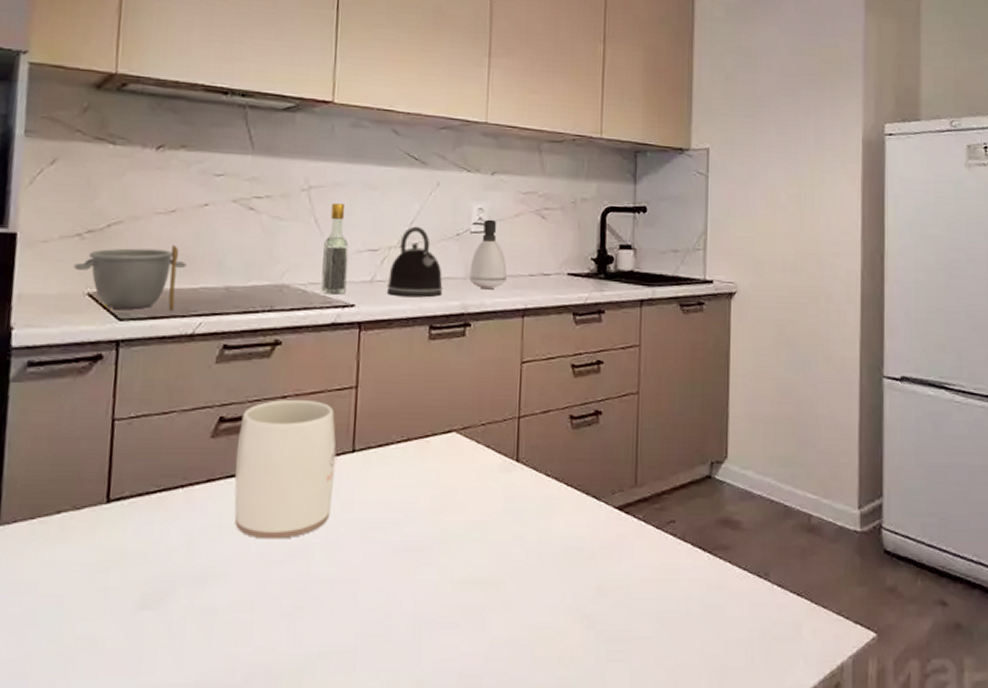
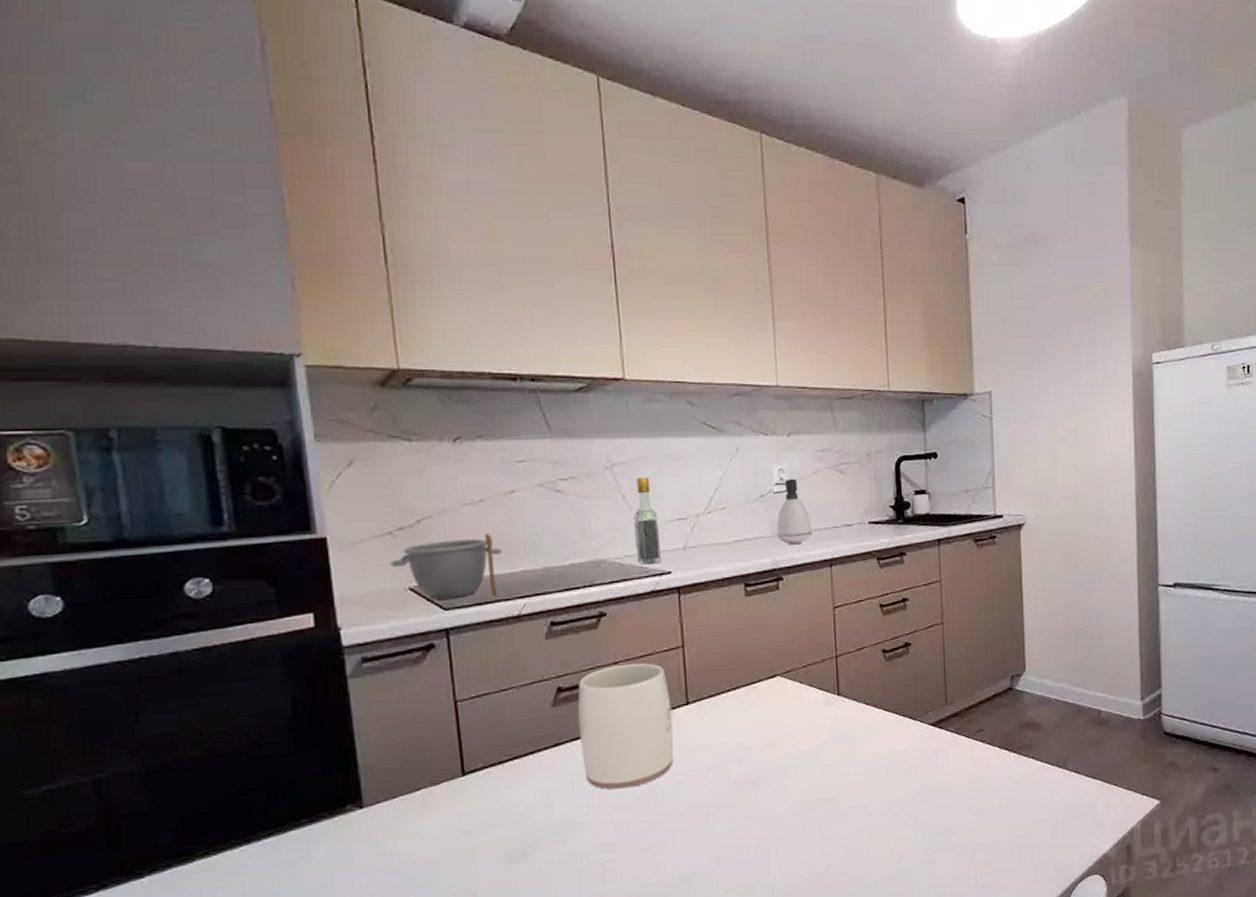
kettle: present [386,226,443,298] -> none [699,492,754,560]

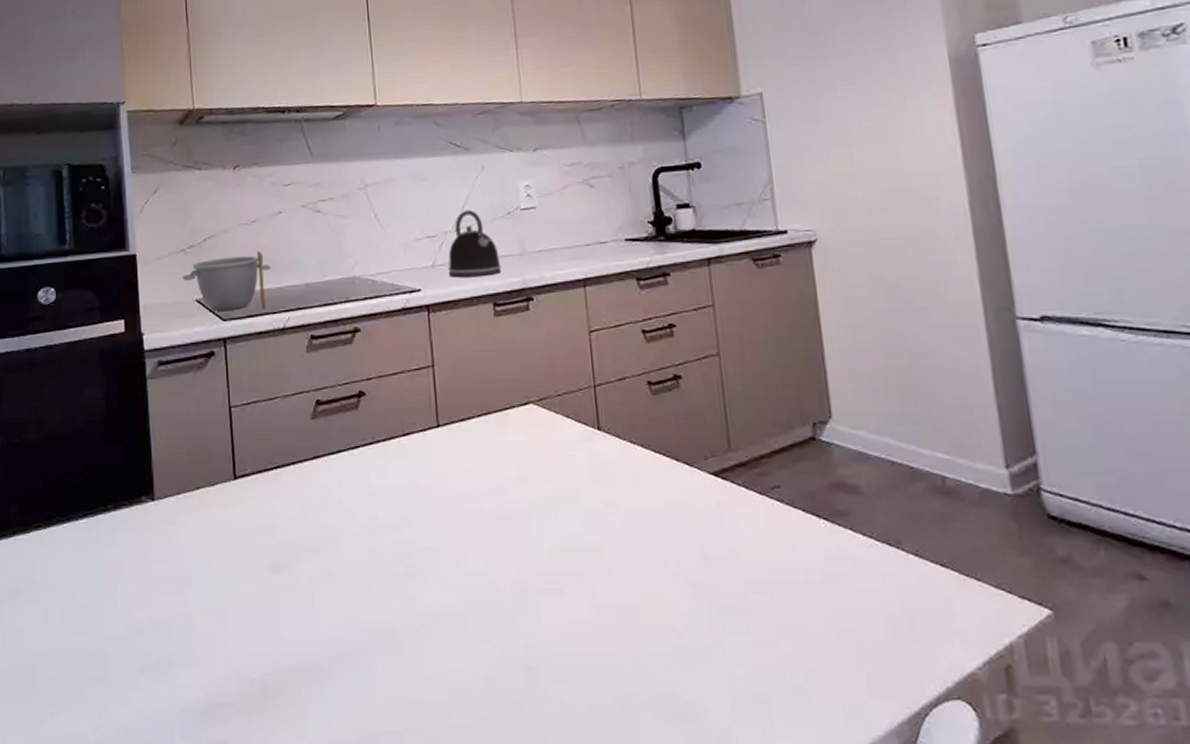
mug: present [577,662,674,790] -> none [334,380,425,510]
bottle: present [634,478,661,565] -> none [385,197,411,282]
kettle: none [699,492,754,560] -> present [448,209,502,278]
soap dispenser: present [774,478,812,545] -> none [521,194,563,263]

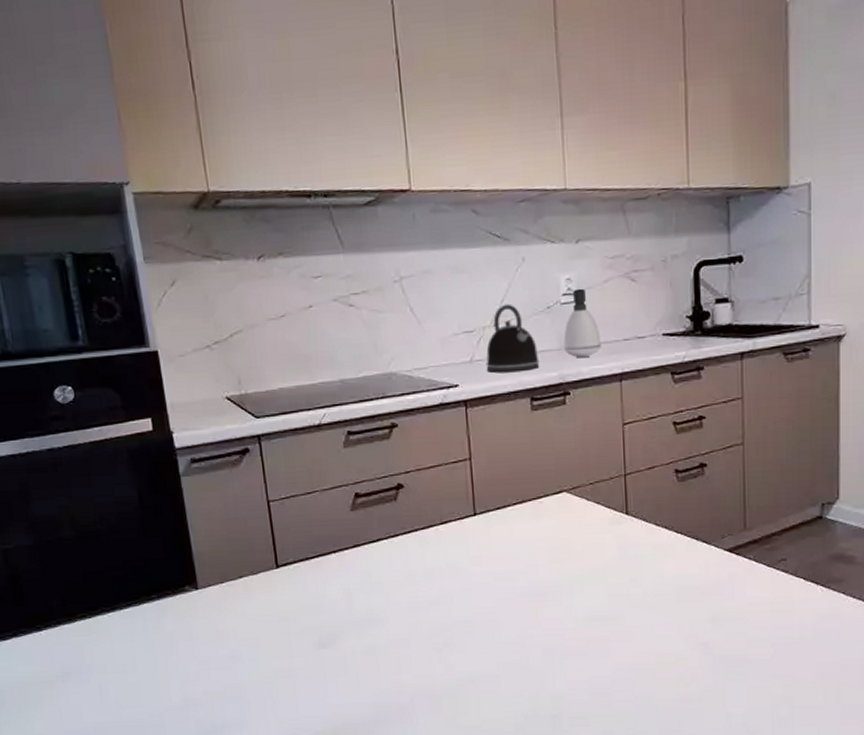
cooking pot: present [182,251,271,311] -> none [209,347,304,408]
soap dispenser: none [521,194,563,263] -> present [561,288,601,358]

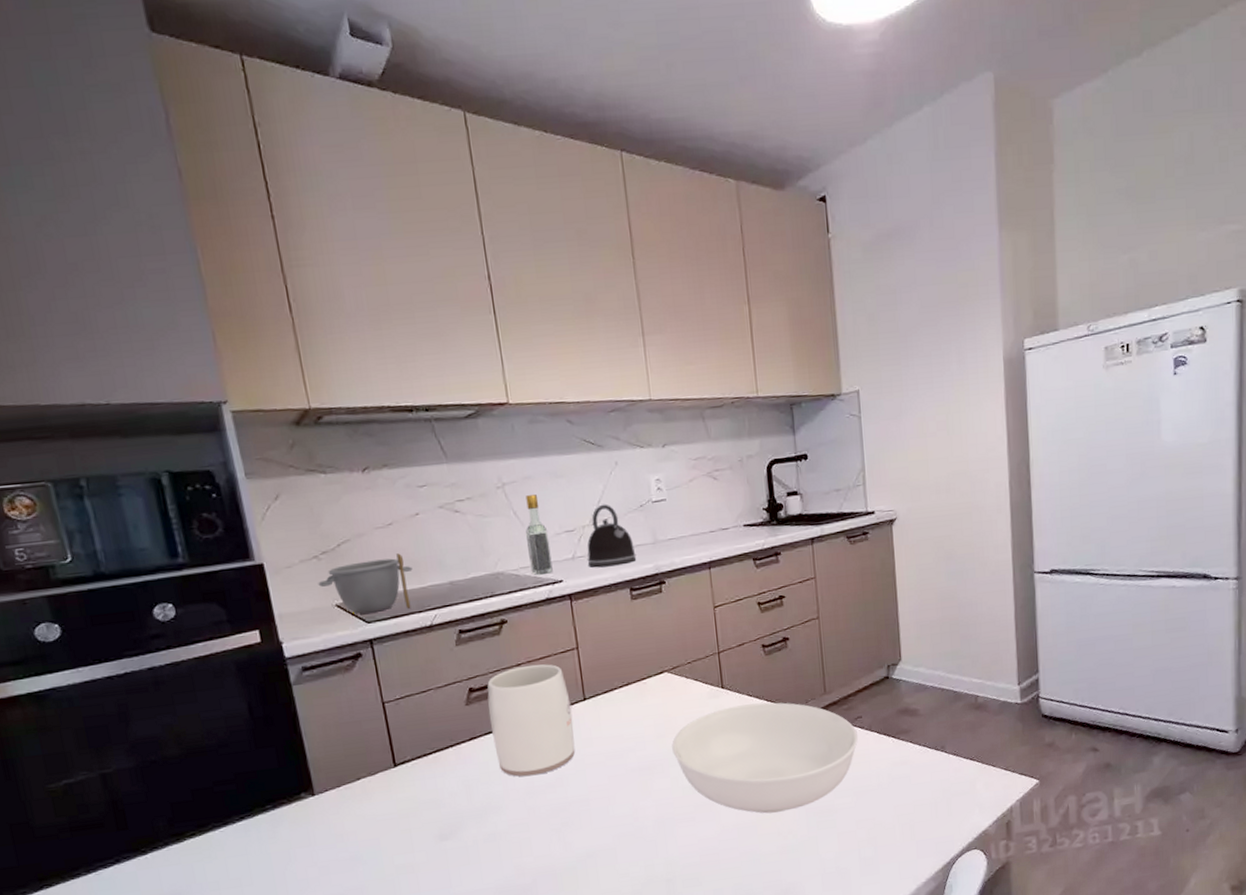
cooking pot: none [209,347,304,408] -> present [318,553,413,614]
mug: none [373,473,462,591] -> present [487,664,576,777]
bottle: none [422,291,449,378] -> present [526,495,553,575]
soap dispenser: present [561,288,601,358] -> none [652,487,691,550]
bowl: none [566,534,780,656] -> present [672,702,858,814]

